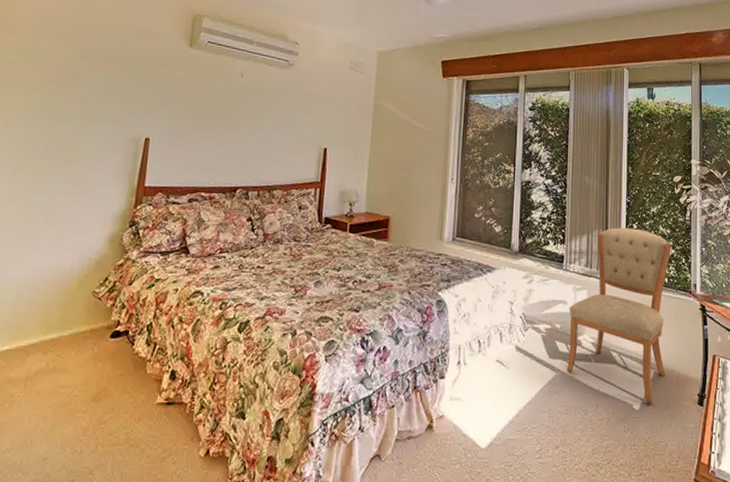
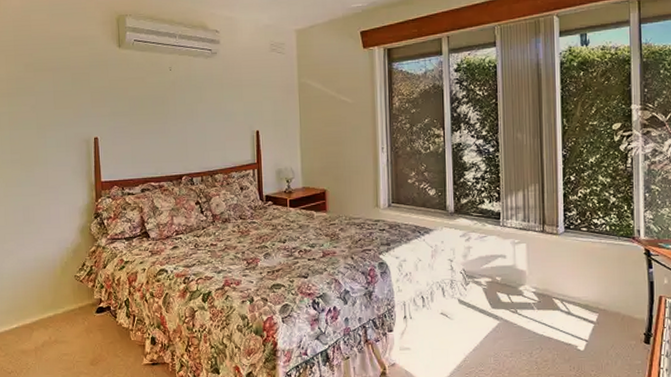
chair: present [567,227,672,405] -> none [508,180,613,346]

